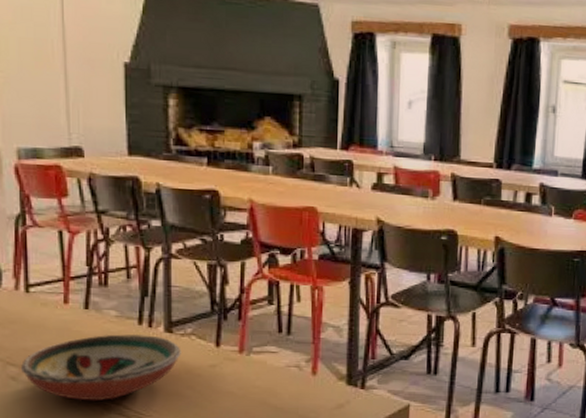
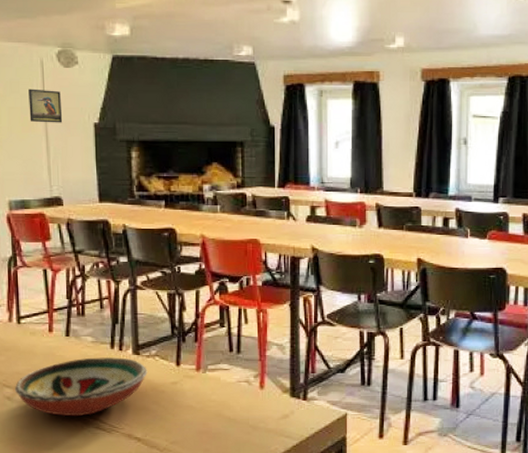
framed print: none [44,16,86,60] -> present [28,88,63,123]

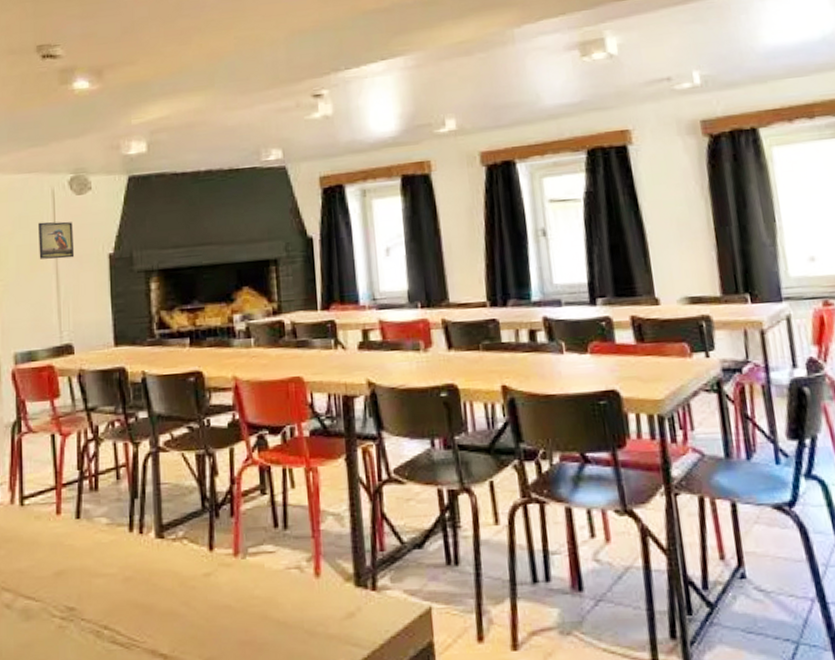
decorative bowl: present [14,356,147,417] -> none [14,542,174,628]

